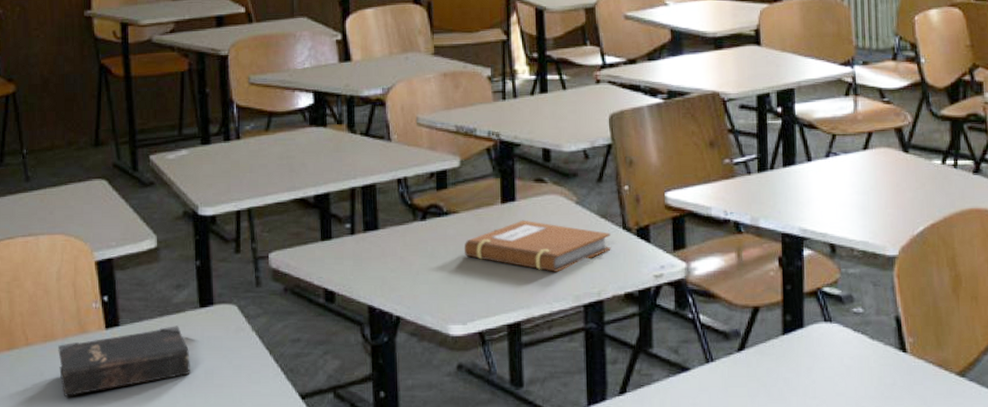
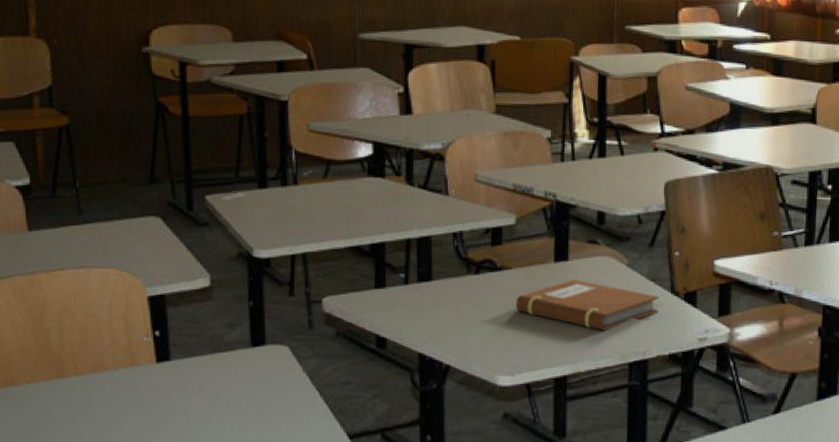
hardback book: present [58,326,190,396] -> none [108,363,240,426]

